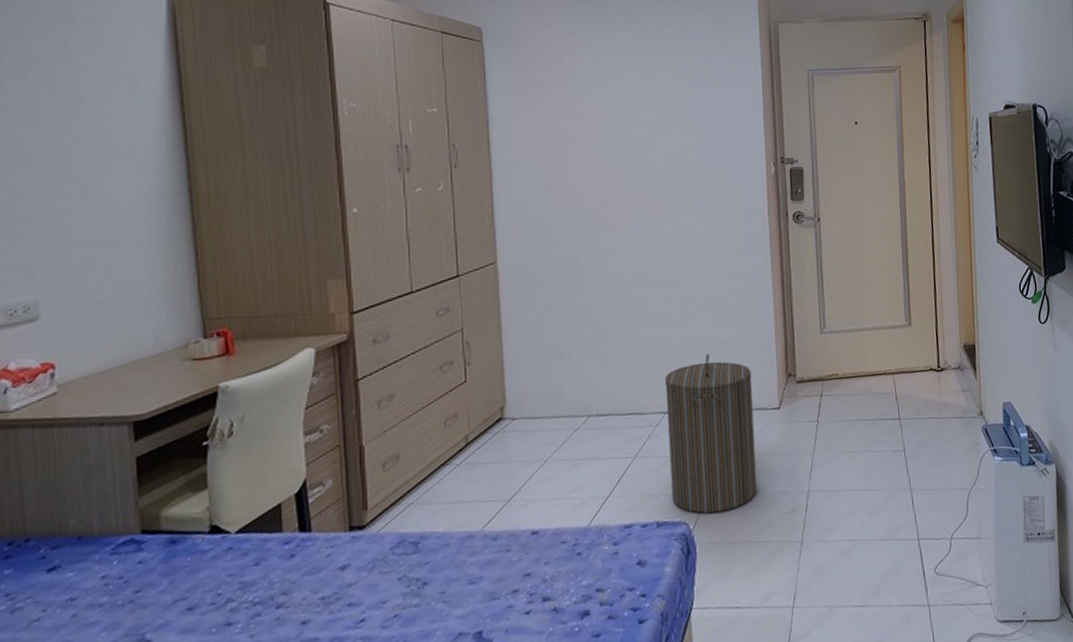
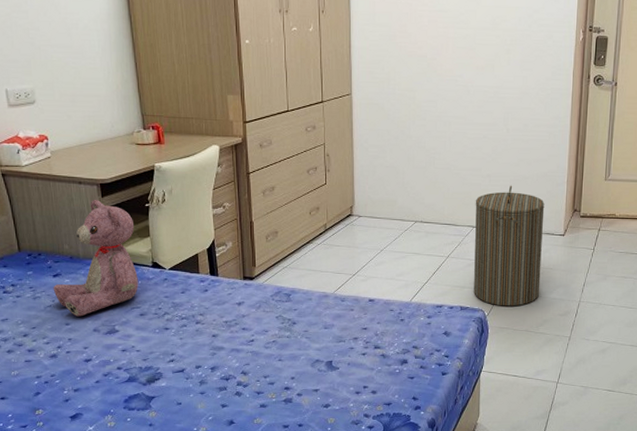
teddy bear: none [45,444,186,630] -> present [53,199,138,317]

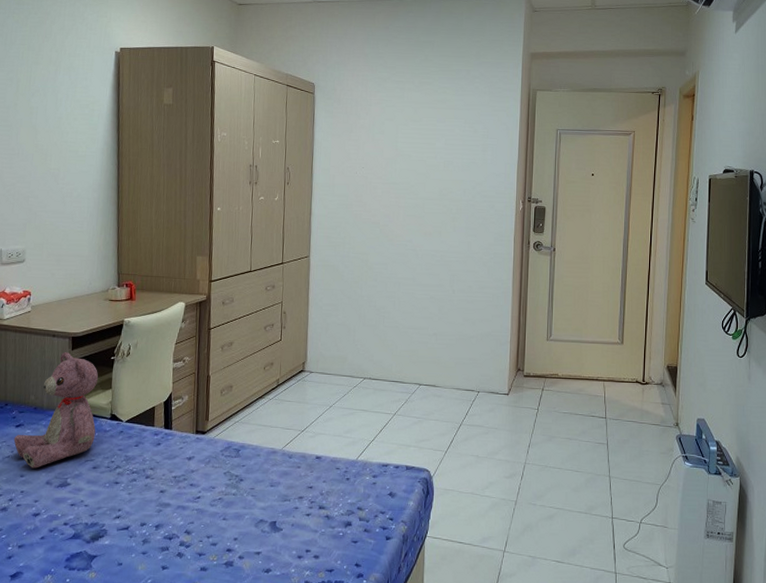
laundry hamper: present [474,185,545,307] -> none [419,344,489,467]

